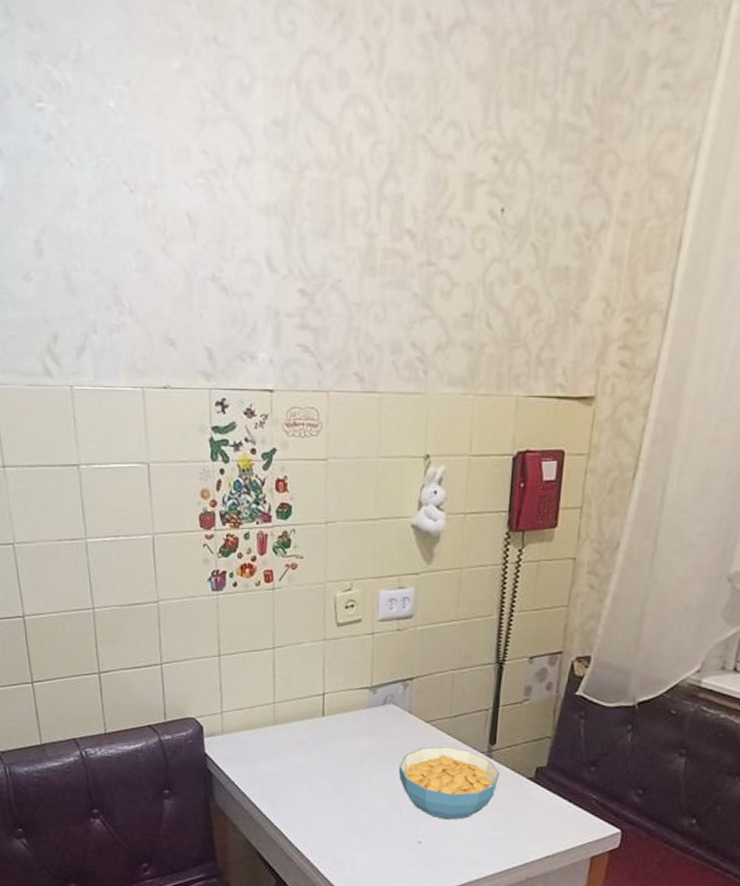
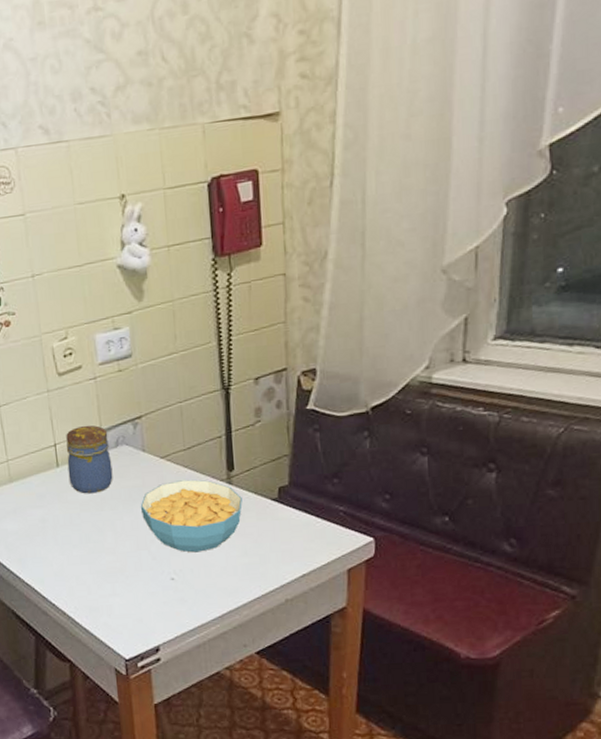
jar: none [332,679,377,748] -> present [66,425,113,494]

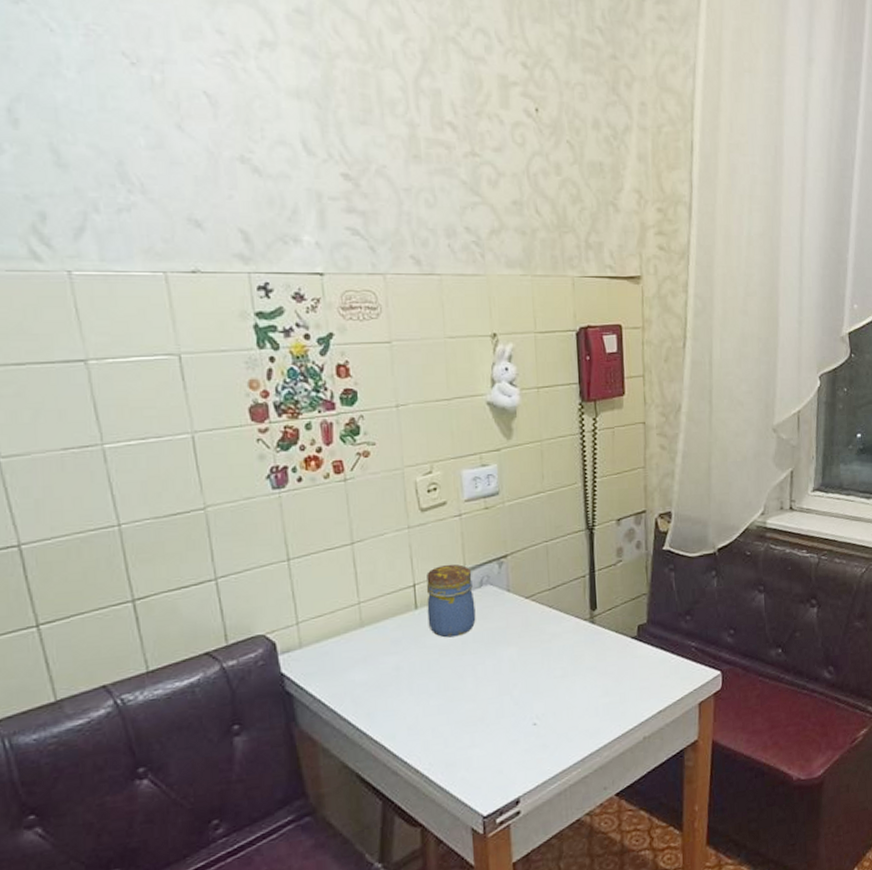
cereal bowl: present [140,479,243,553] -> none [503,619,604,695]

